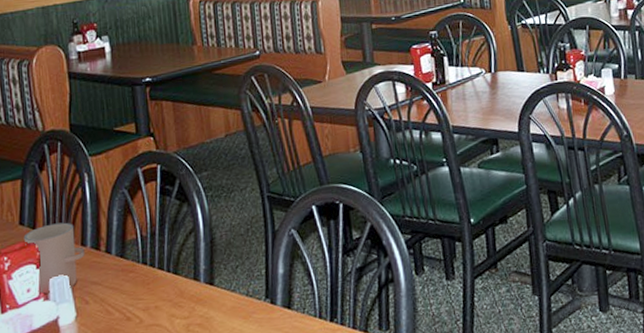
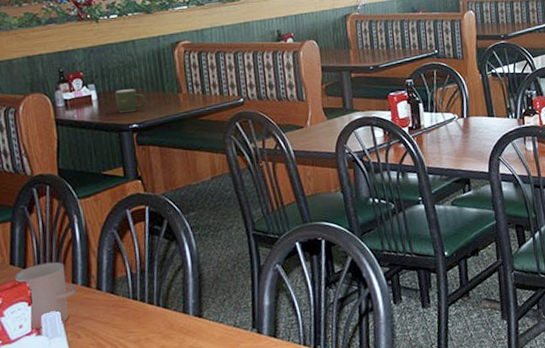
mug: none [129,40,159,66] -> present [115,89,145,113]

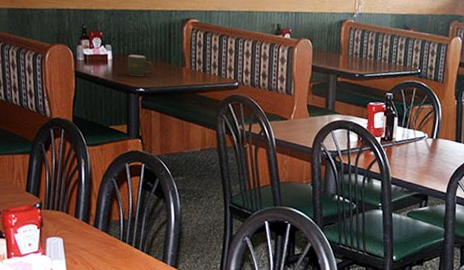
cup: present [14,261,76,330] -> none [28,195,77,250]

